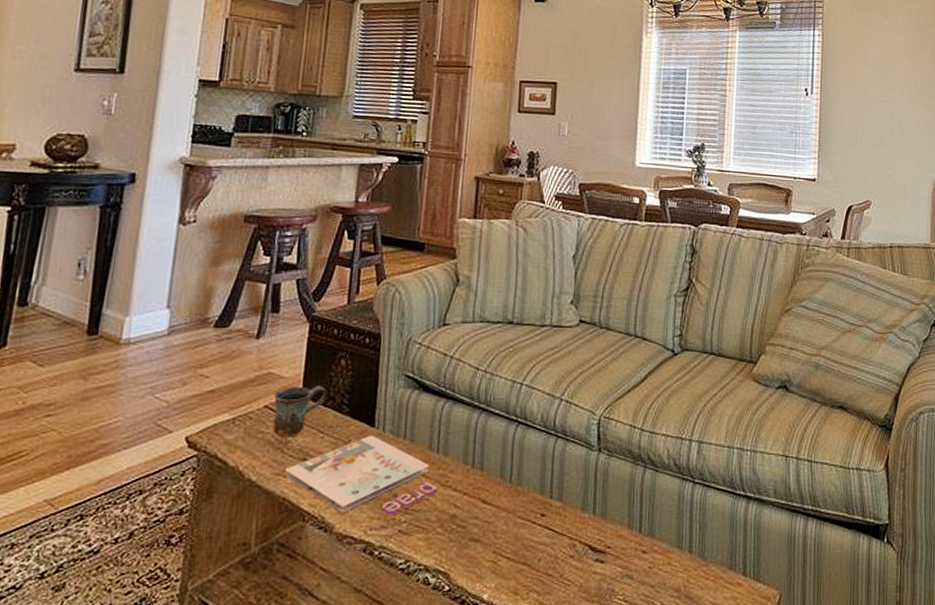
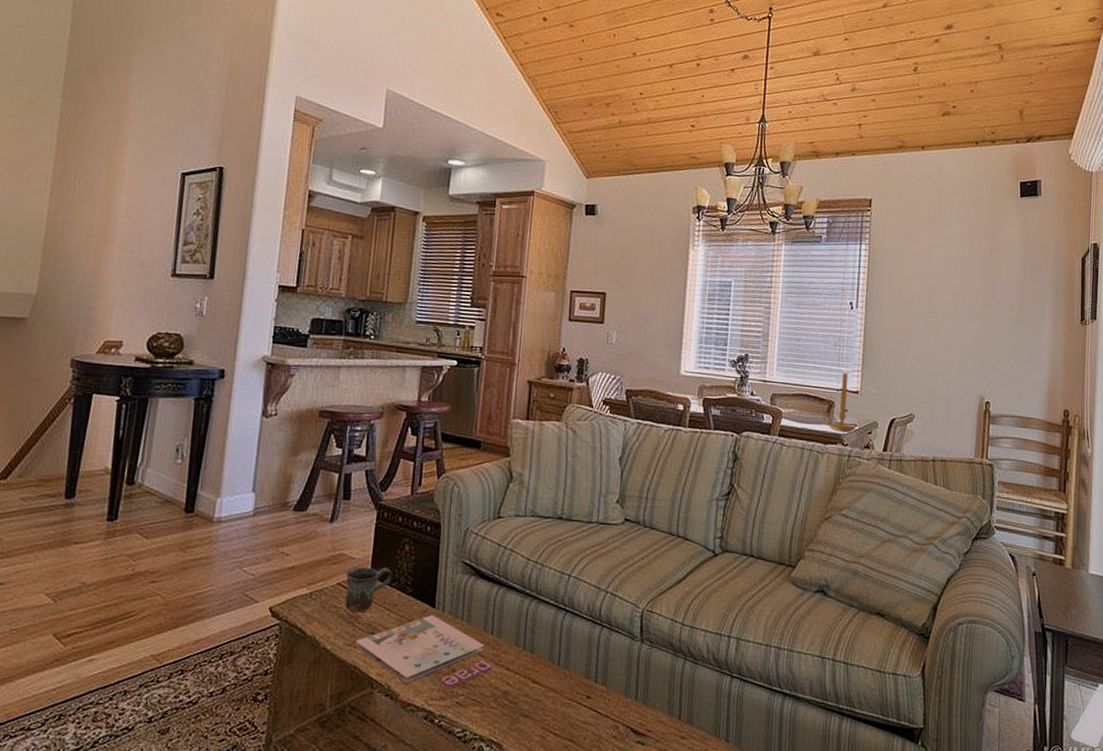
candle holder: none [780,155,814,221] -> present [822,368,856,433]

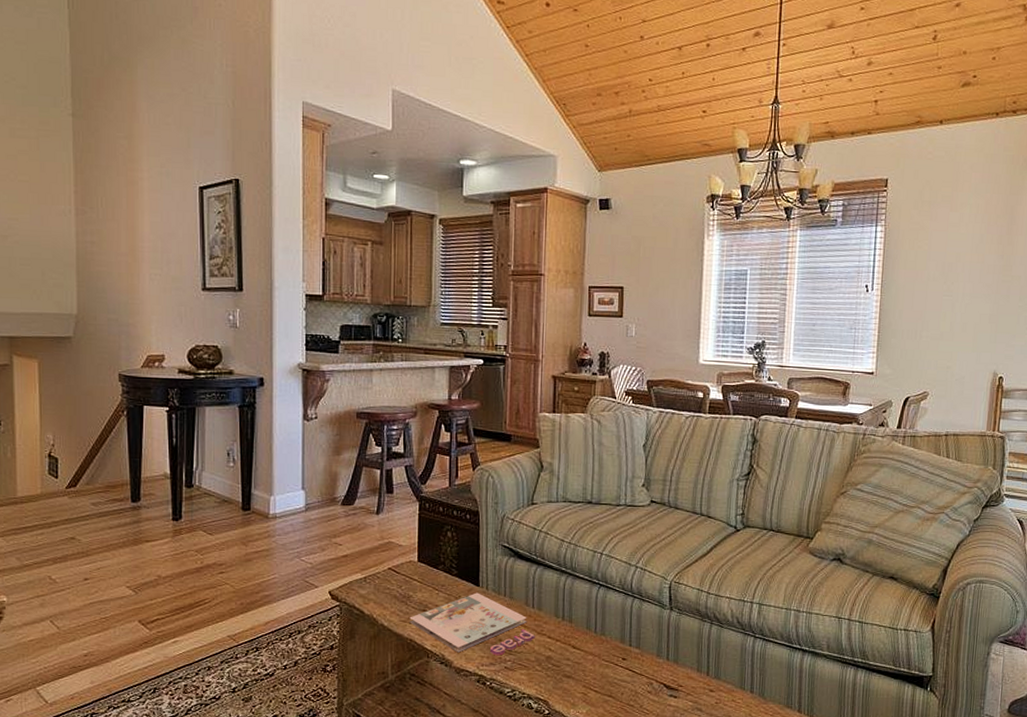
mug: present [345,567,394,613] -> none [394,553,440,593]
candle holder: present [822,368,856,433] -> none [838,350,871,412]

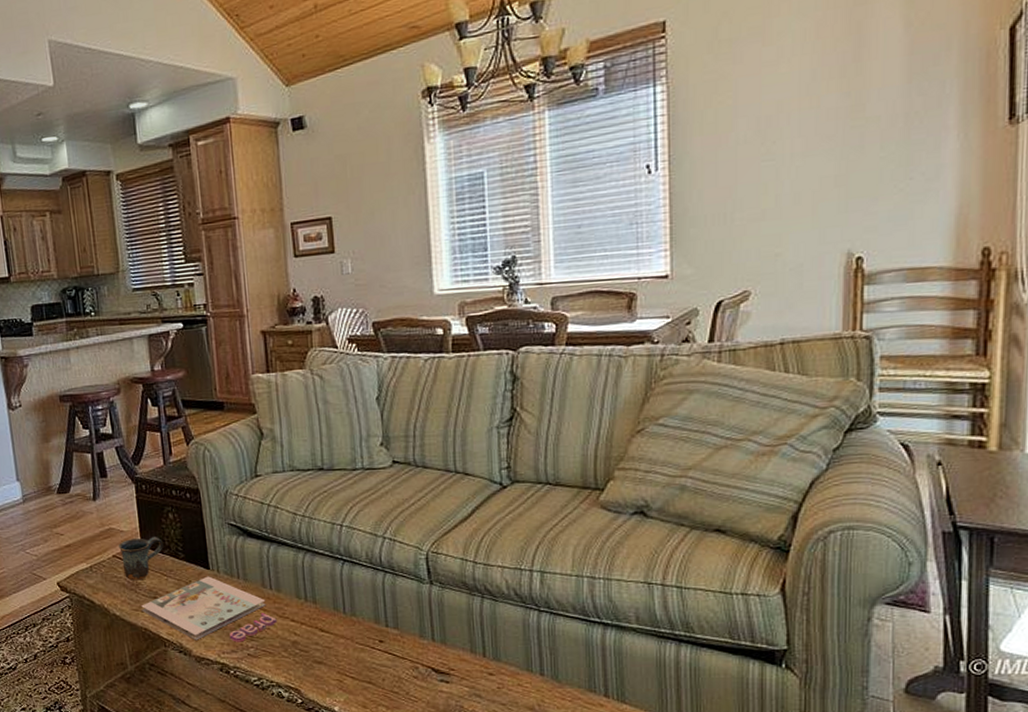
mug: none [394,553,440,593] -> present [118,537,164,581]

